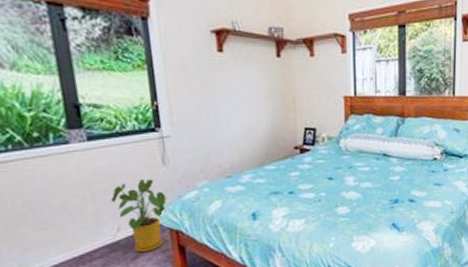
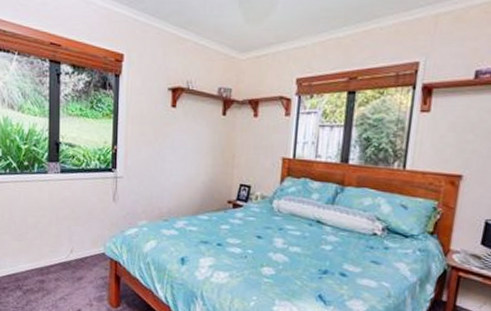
house plant: present [111,179,168,253] -> none [70,211,113,276]

